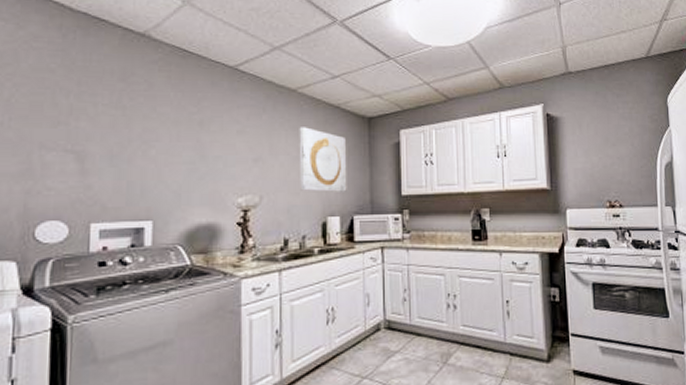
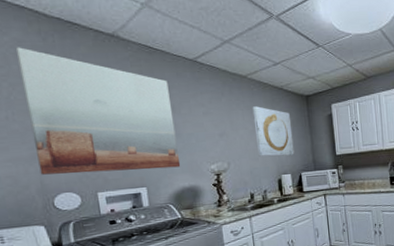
wall art: none [26,43,200,198] -> present [15,47,181,175]

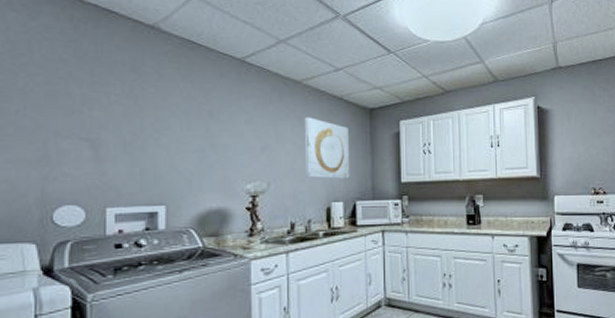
wall art: present [15,47,181,175] -> none [41,34,211,184]

